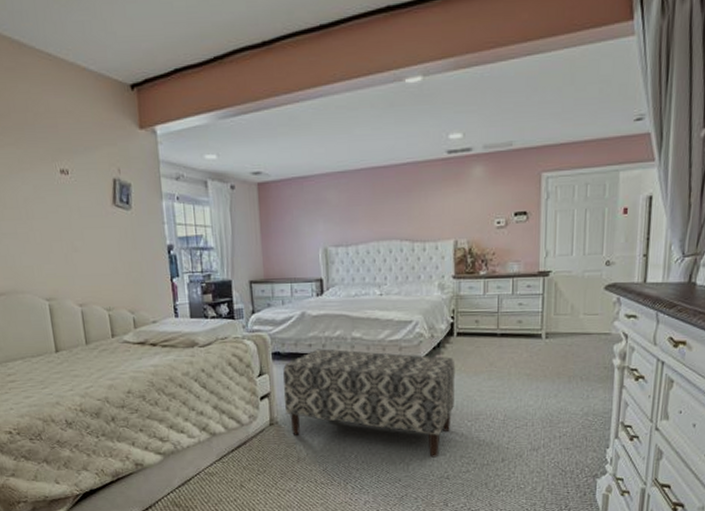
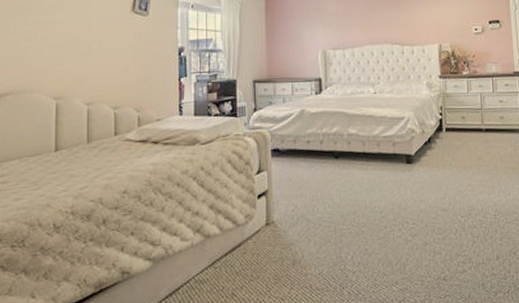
bench: present [283,349,456,458] -> none [282,145,447,257]

